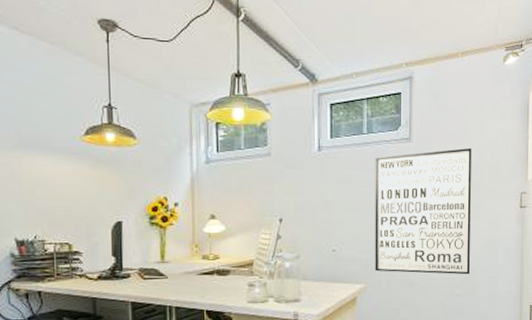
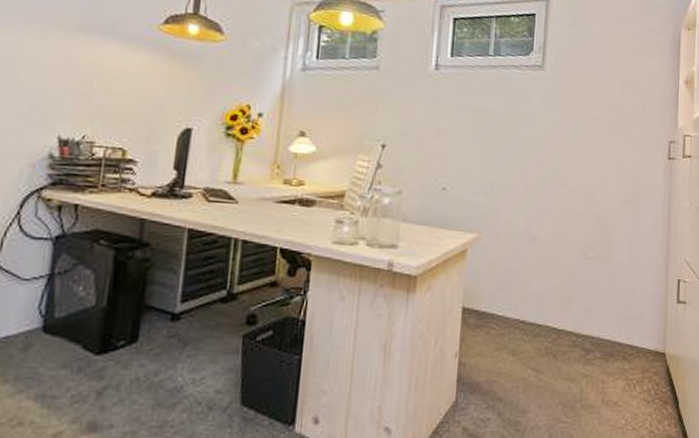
wall art: present [375,147,471,275] -> none [491,83,613,234]

